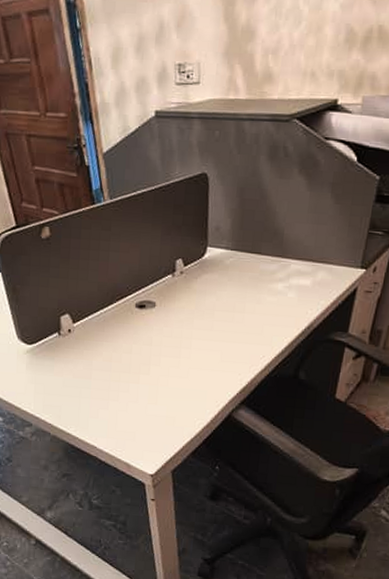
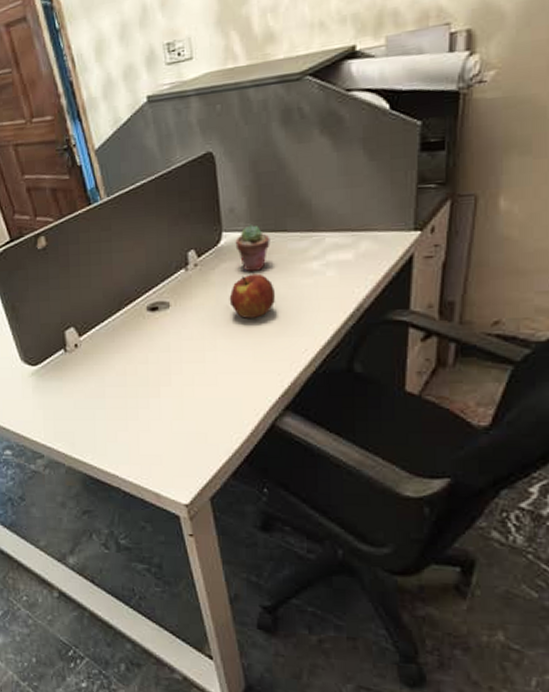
apple: none [206,287,245,325] -> present [229,273,275,318]
potted succulent: none [217,244,247,286] -> present [235,225,270,272]

